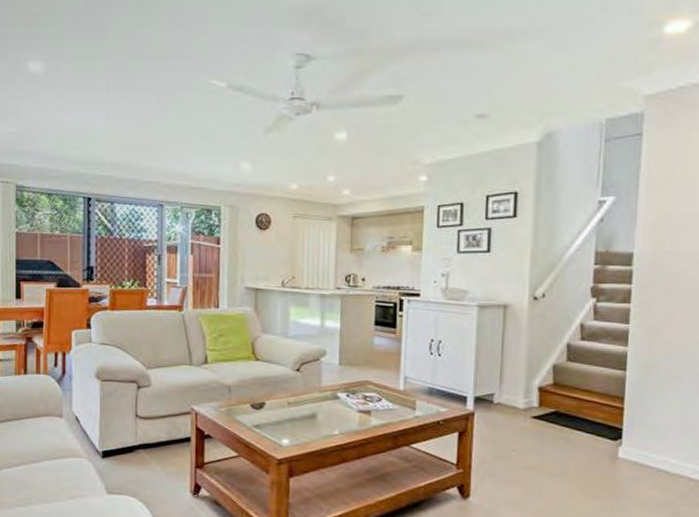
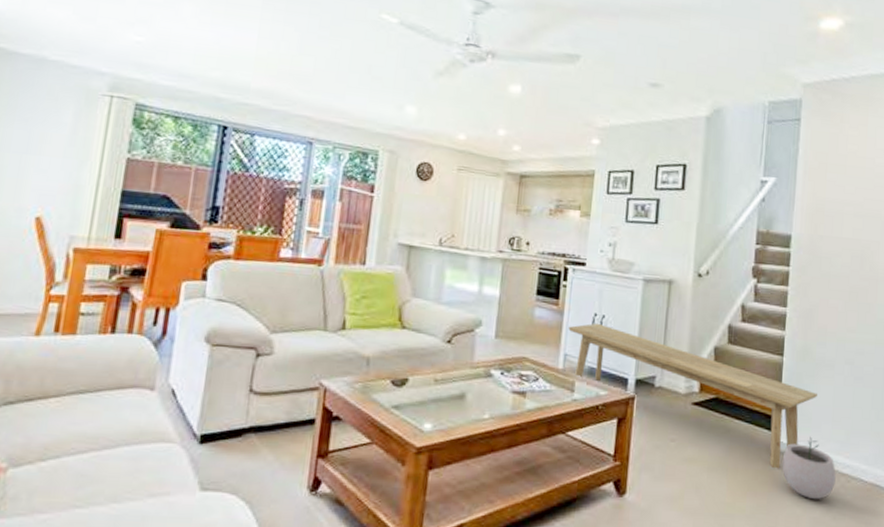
bench: none [407,347,664,475] -> present [568,323,817,469]
plant pot: none [626,445,685,502] -> present [782,436,836,499]

